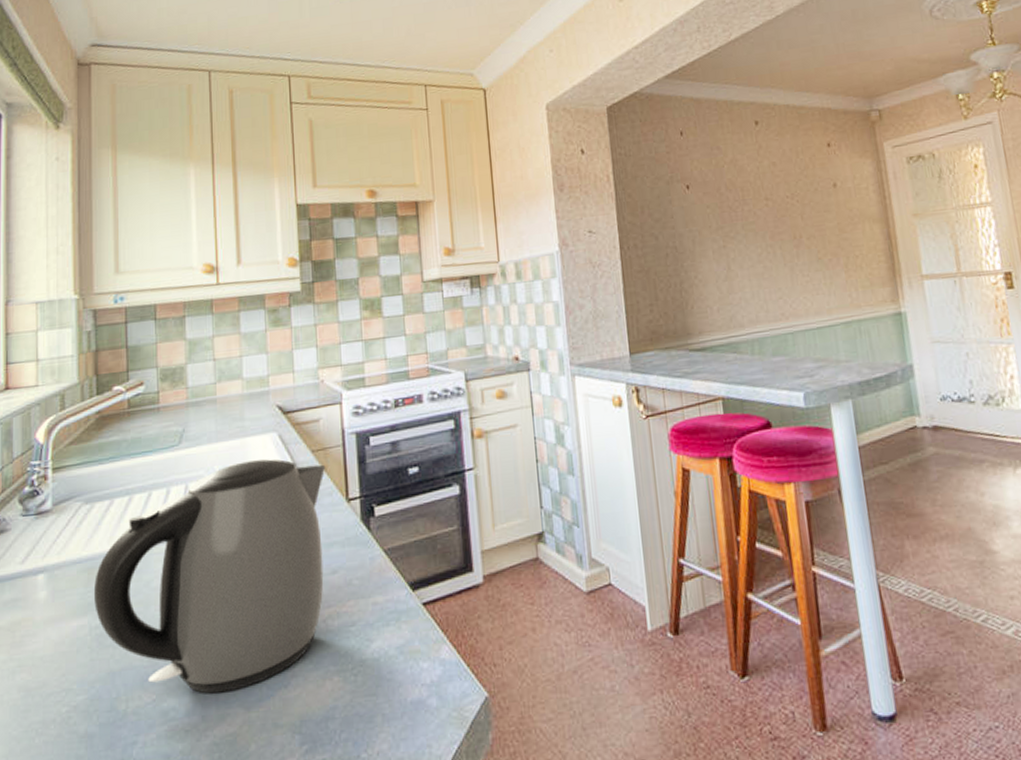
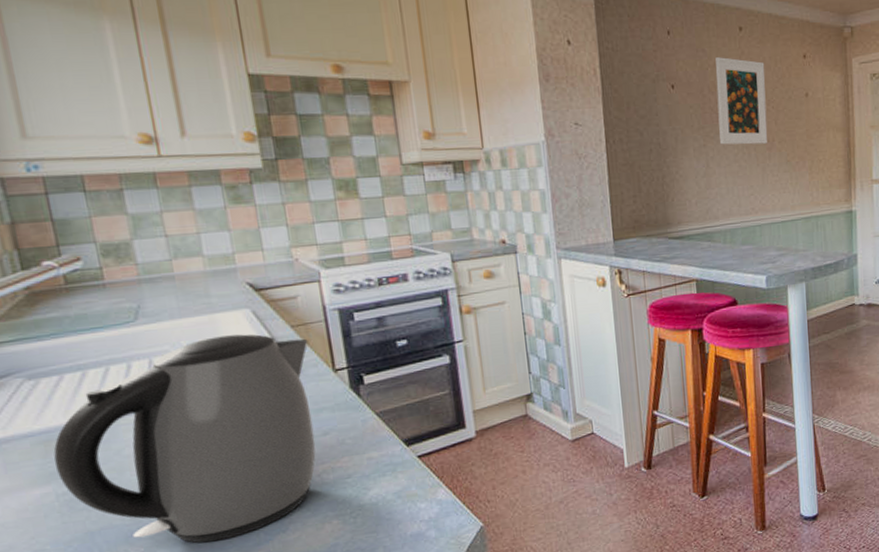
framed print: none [731,153,794,245] -> present [715,57,768,145]

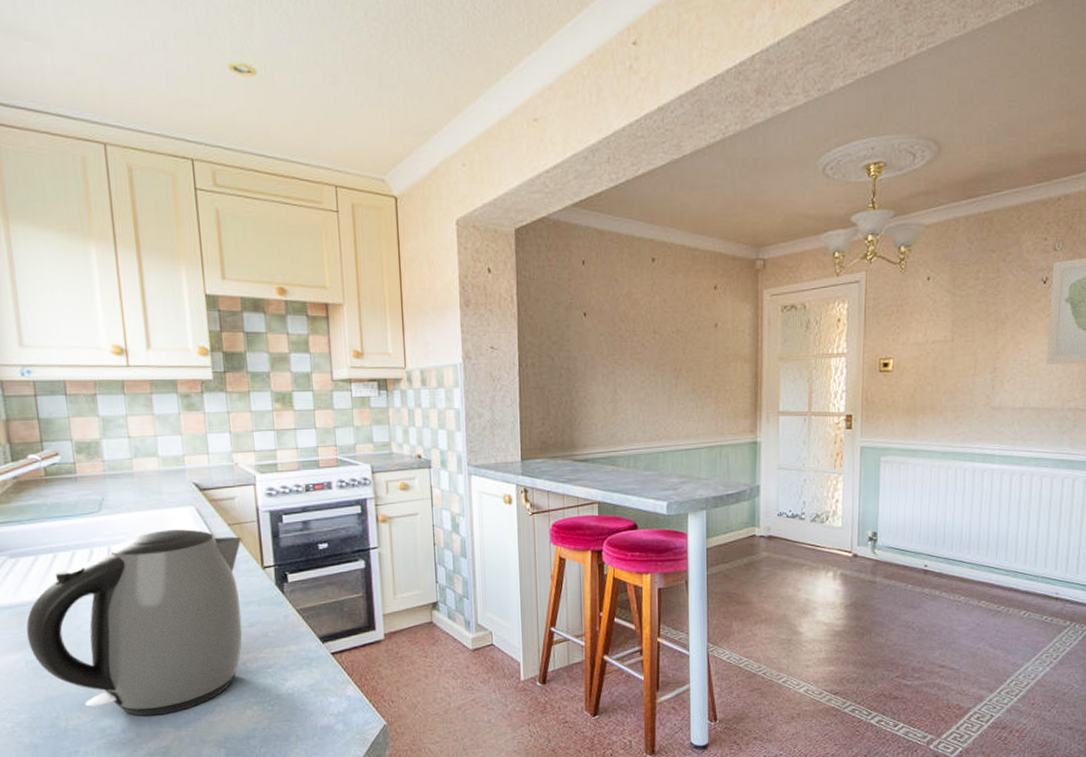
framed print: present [715,57,768,145] -> none [627,287,676,373]

